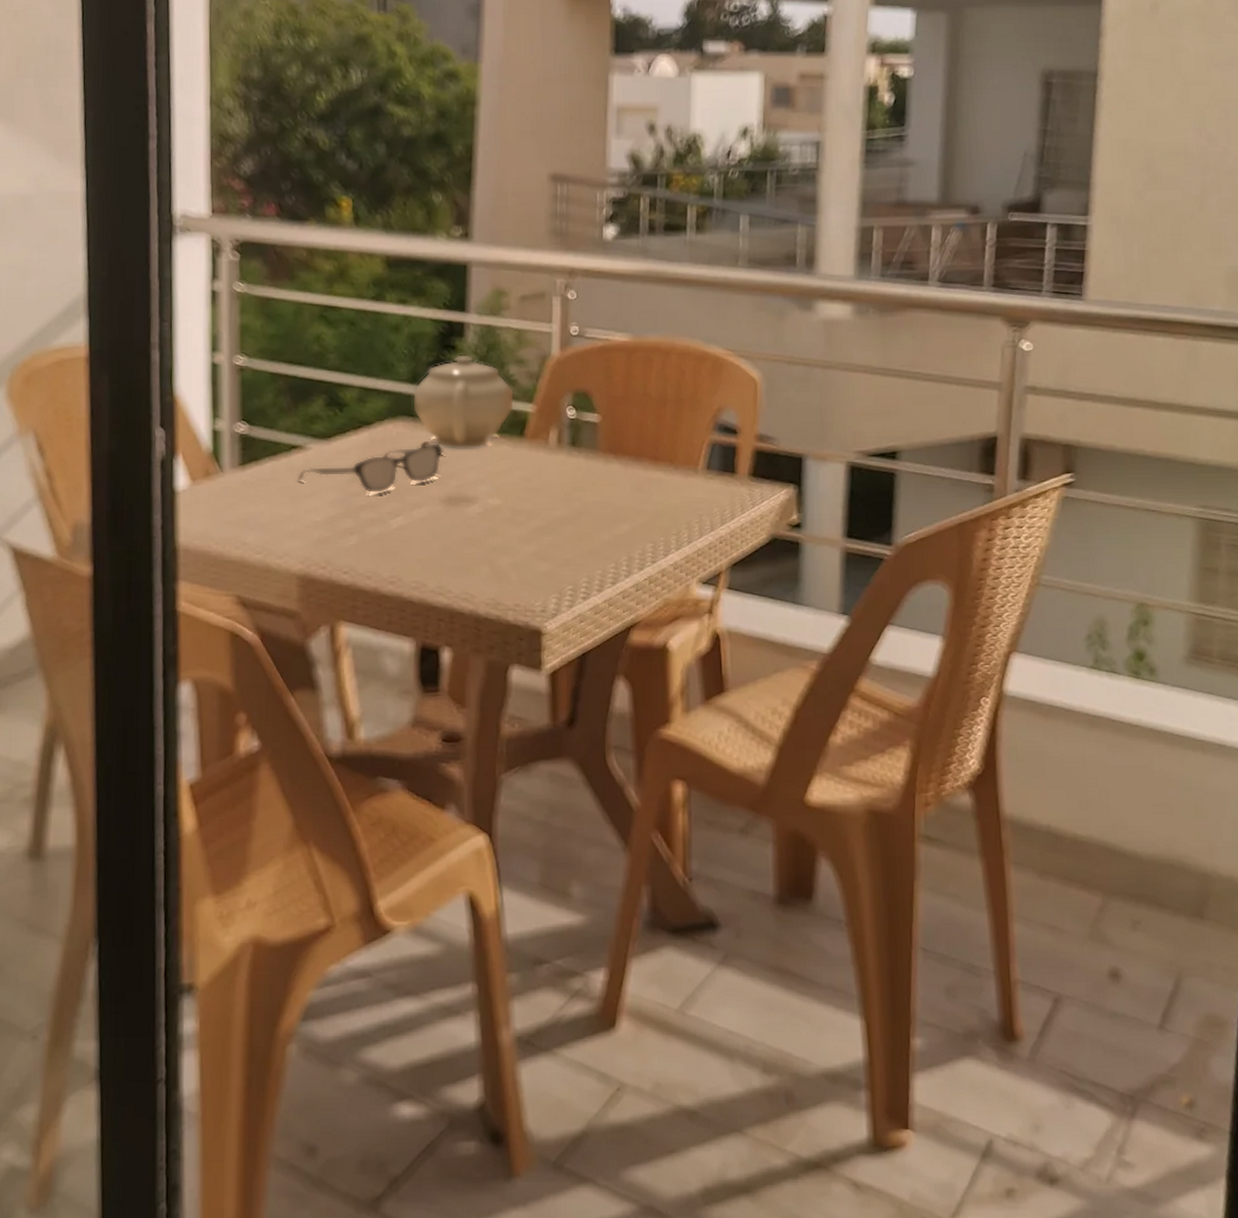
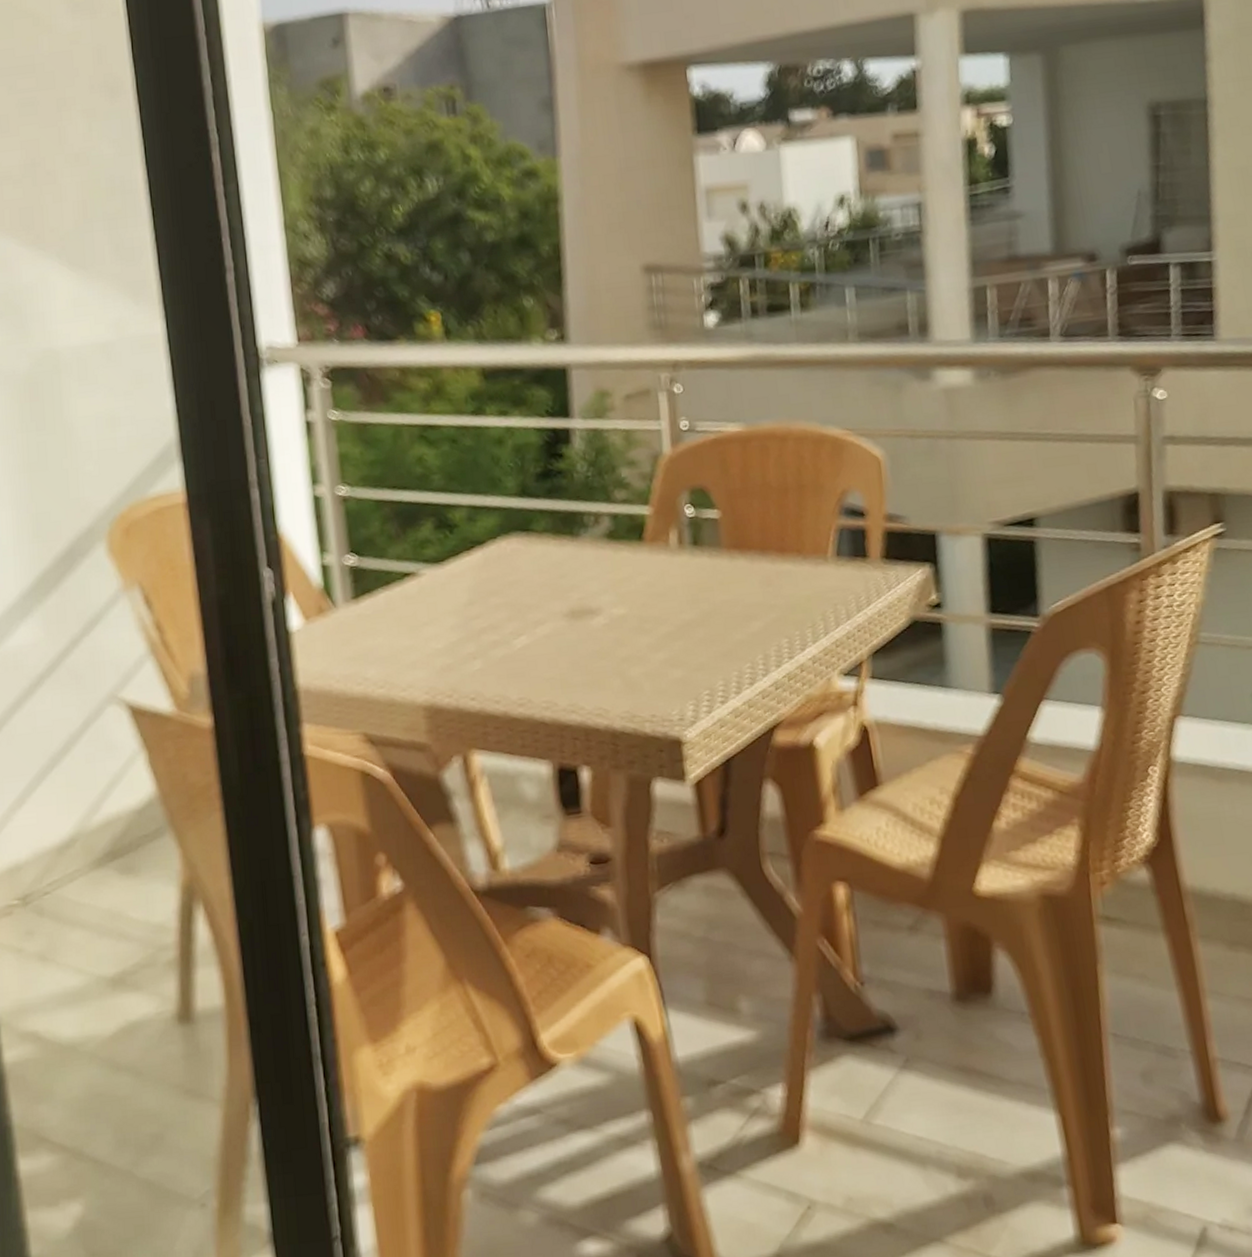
glasses: present [296,444,443,494] -> none [412,557,561,615]
teapot: present [412,354,514,450] -> none [522,461,630,561]

